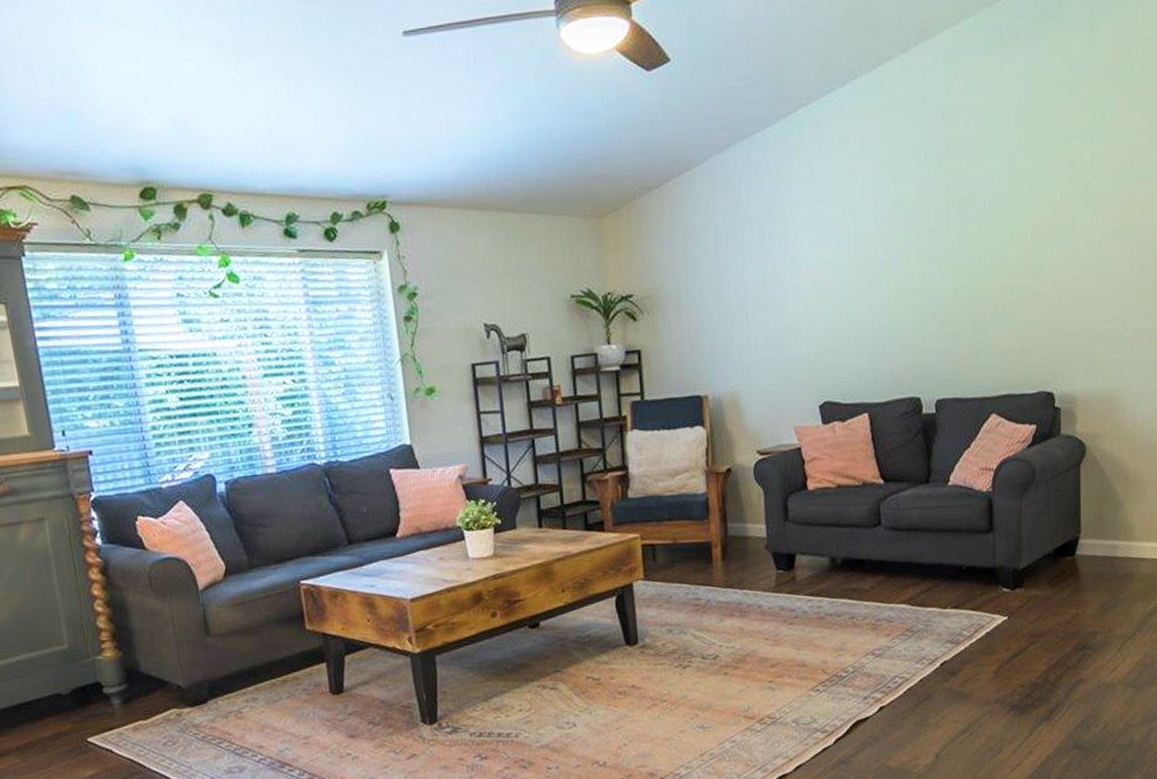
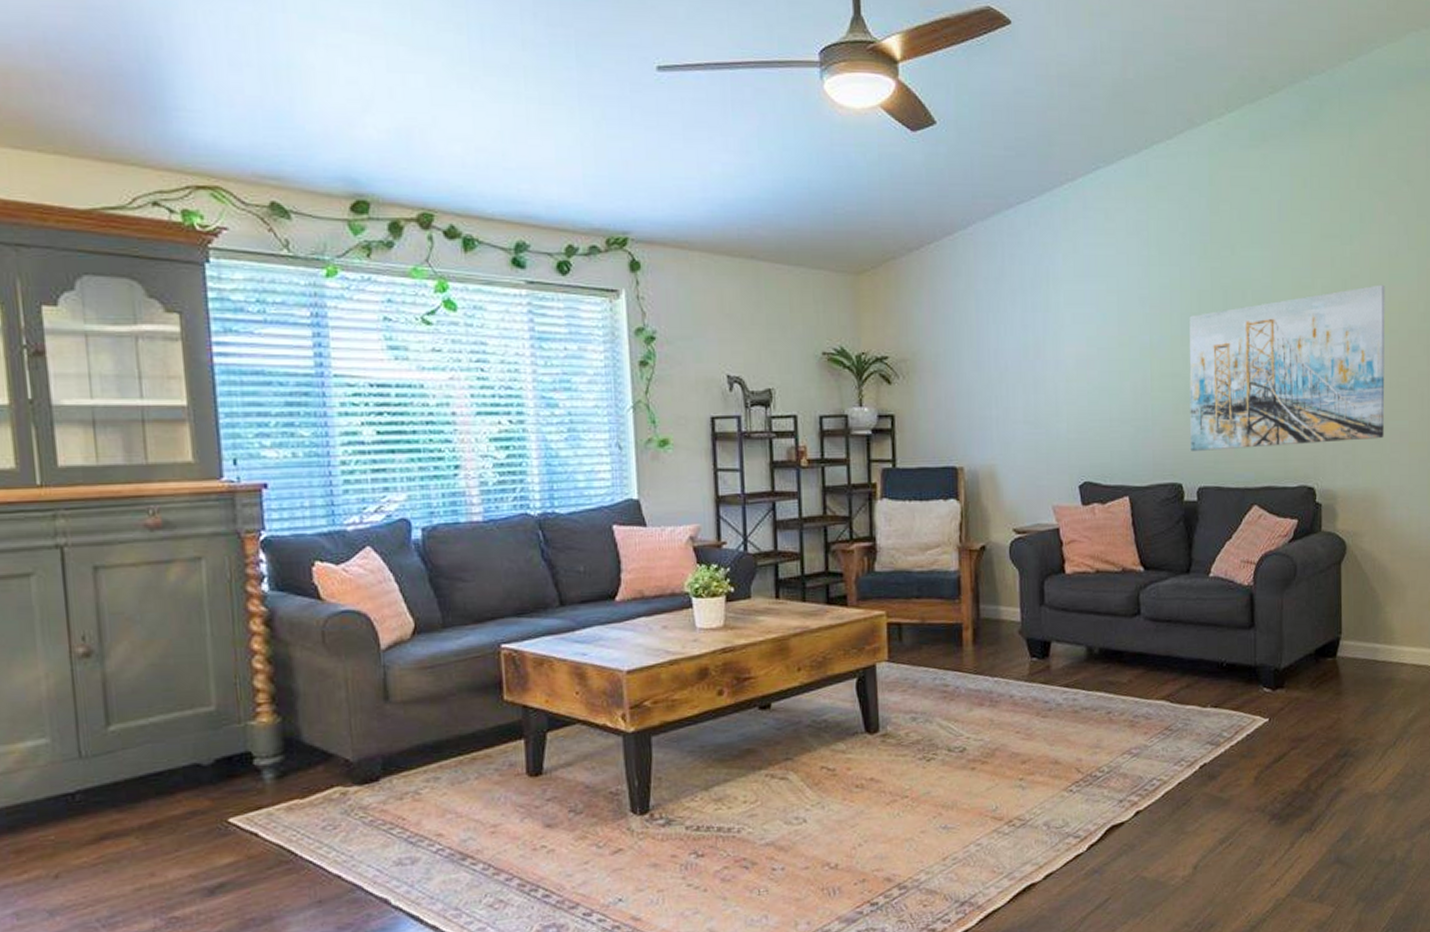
wall art: none [926,183,1128,365] -> present [1189,285,1385,451]

